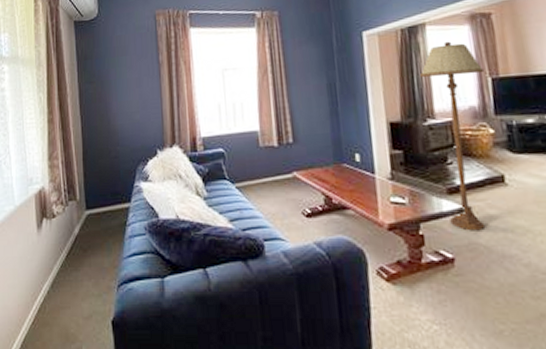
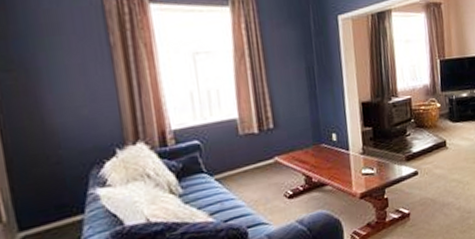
floor lamp: present [420,41,485,231] -> none [387,27,435,189]

